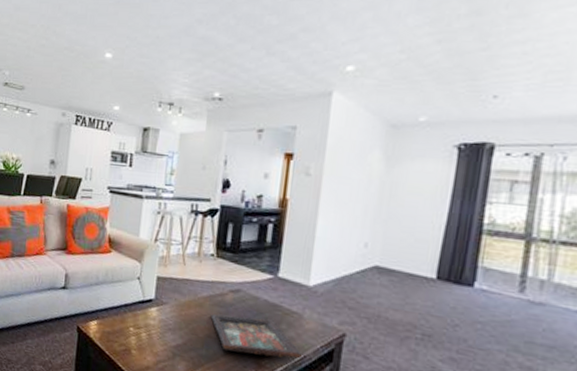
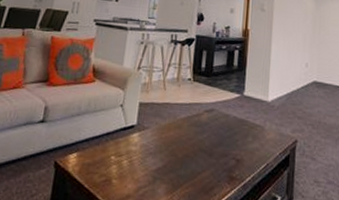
decorative tray: present [210,314,302,359] -> none [188,133,265,169]

